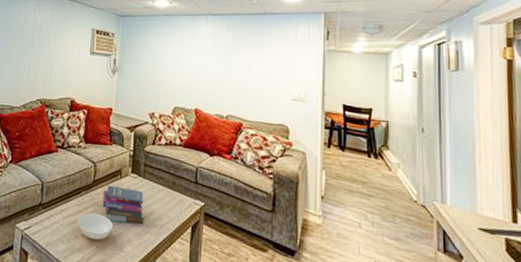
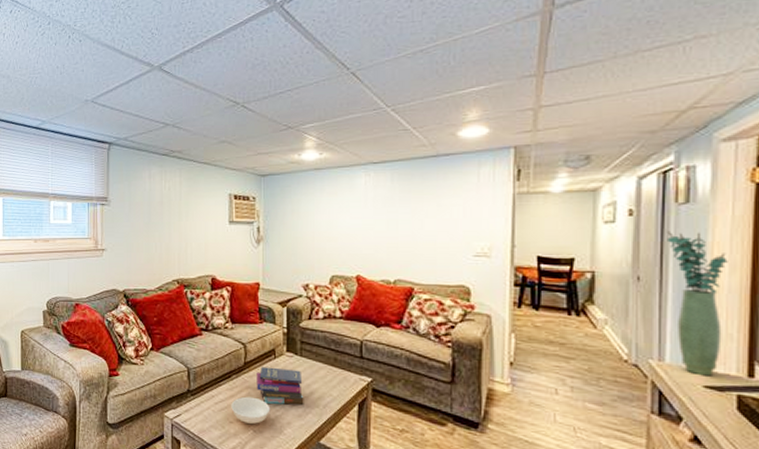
vase: none [443,92,491,220] -> present [666,230,728,376]

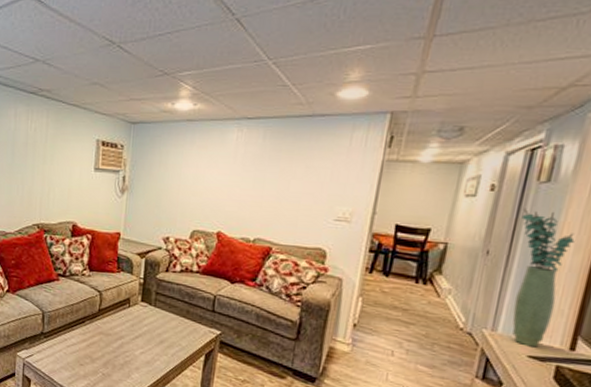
bowl: present [231,396,270,425] -> none [82,341,121,368]
books: present [256,366,304,405] -> none [109,314,154,352]

